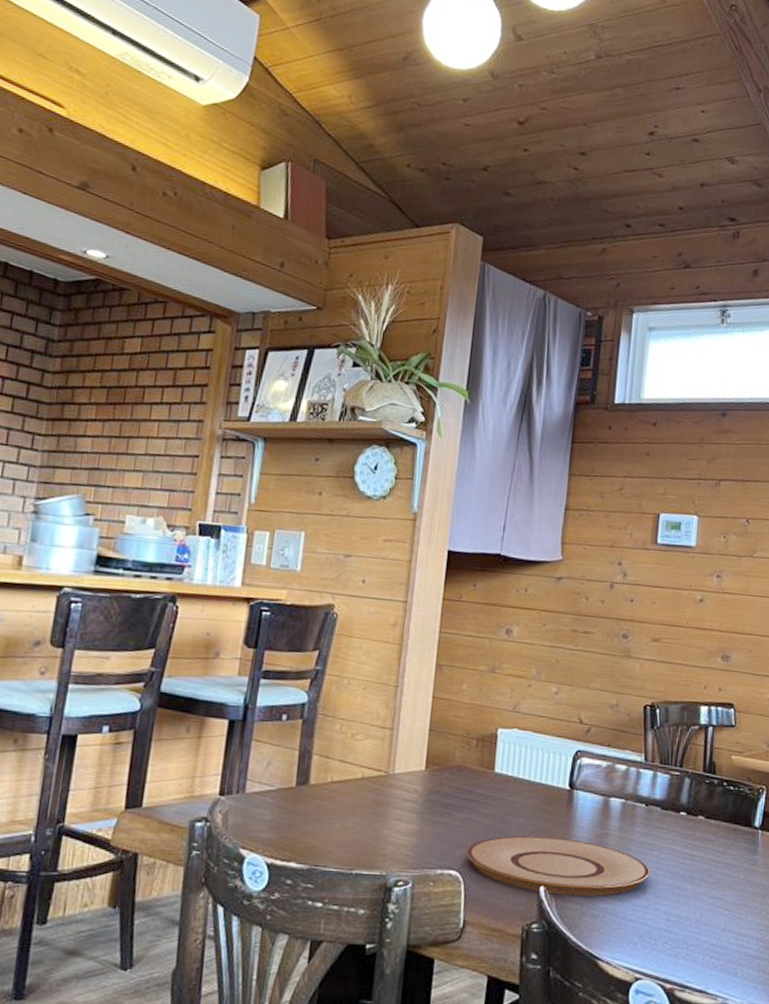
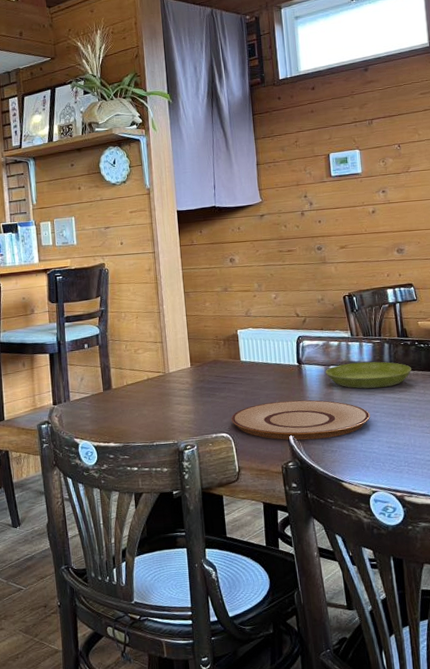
saucer: none [603,797,713,838] -> present [325,361,412,389]

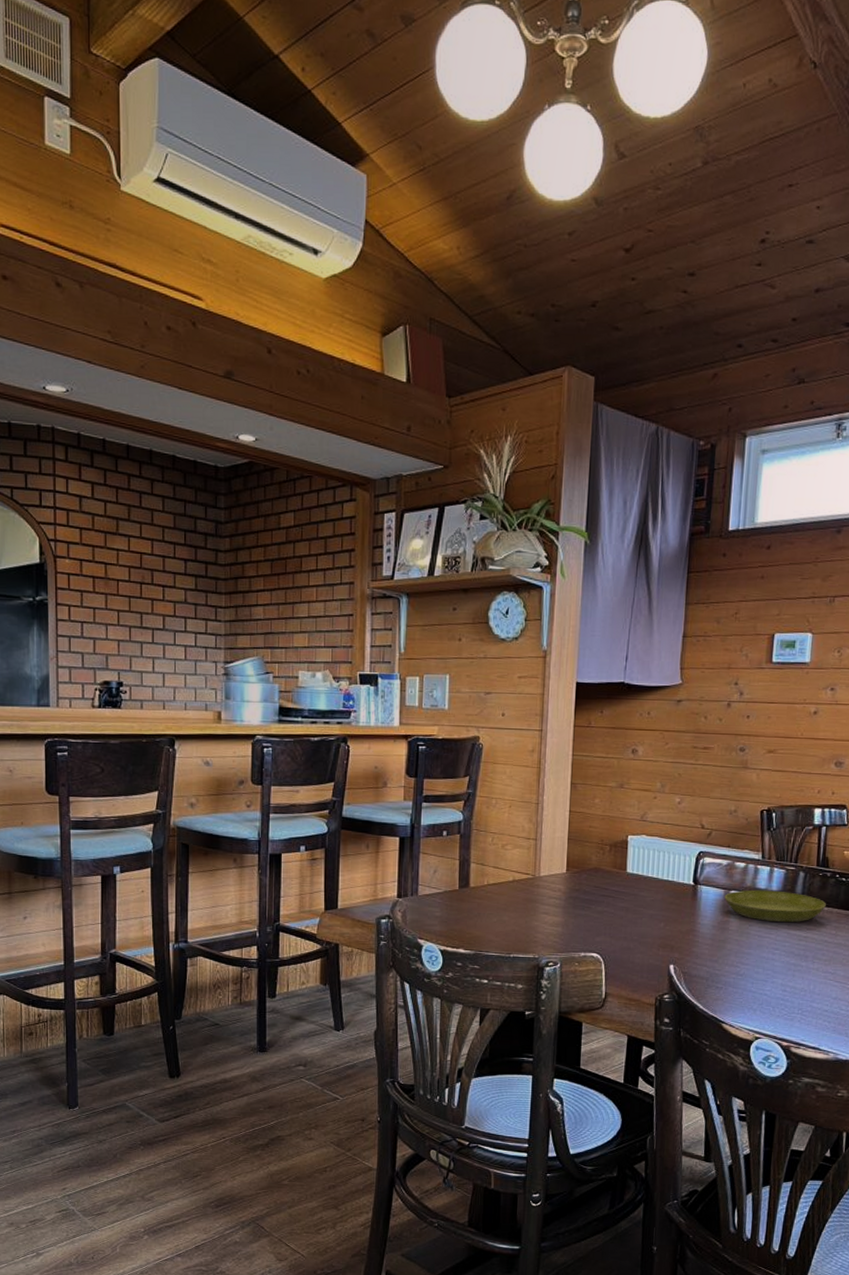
plate: present [231,399,371,440] -> none [605,924,768,973]

